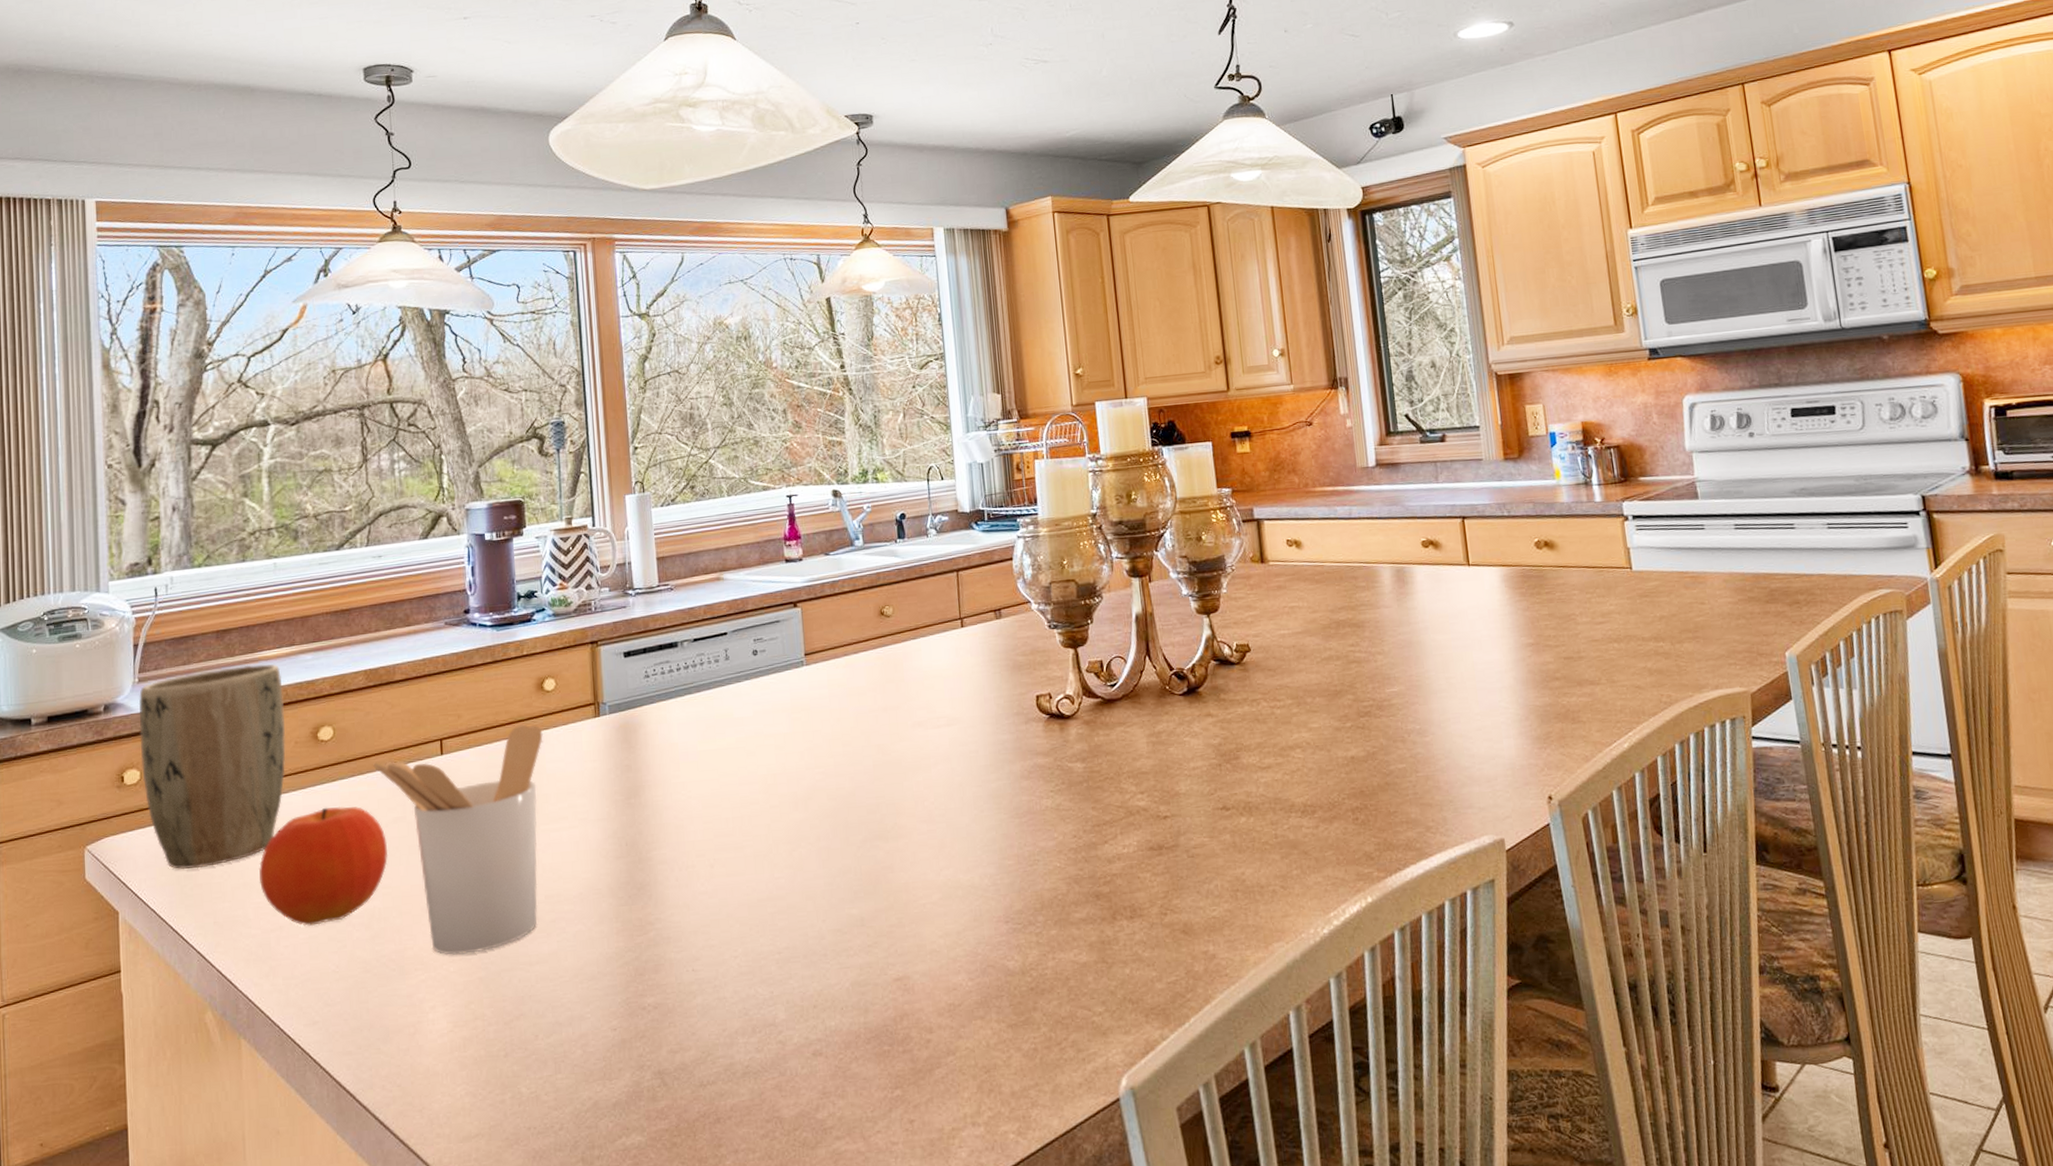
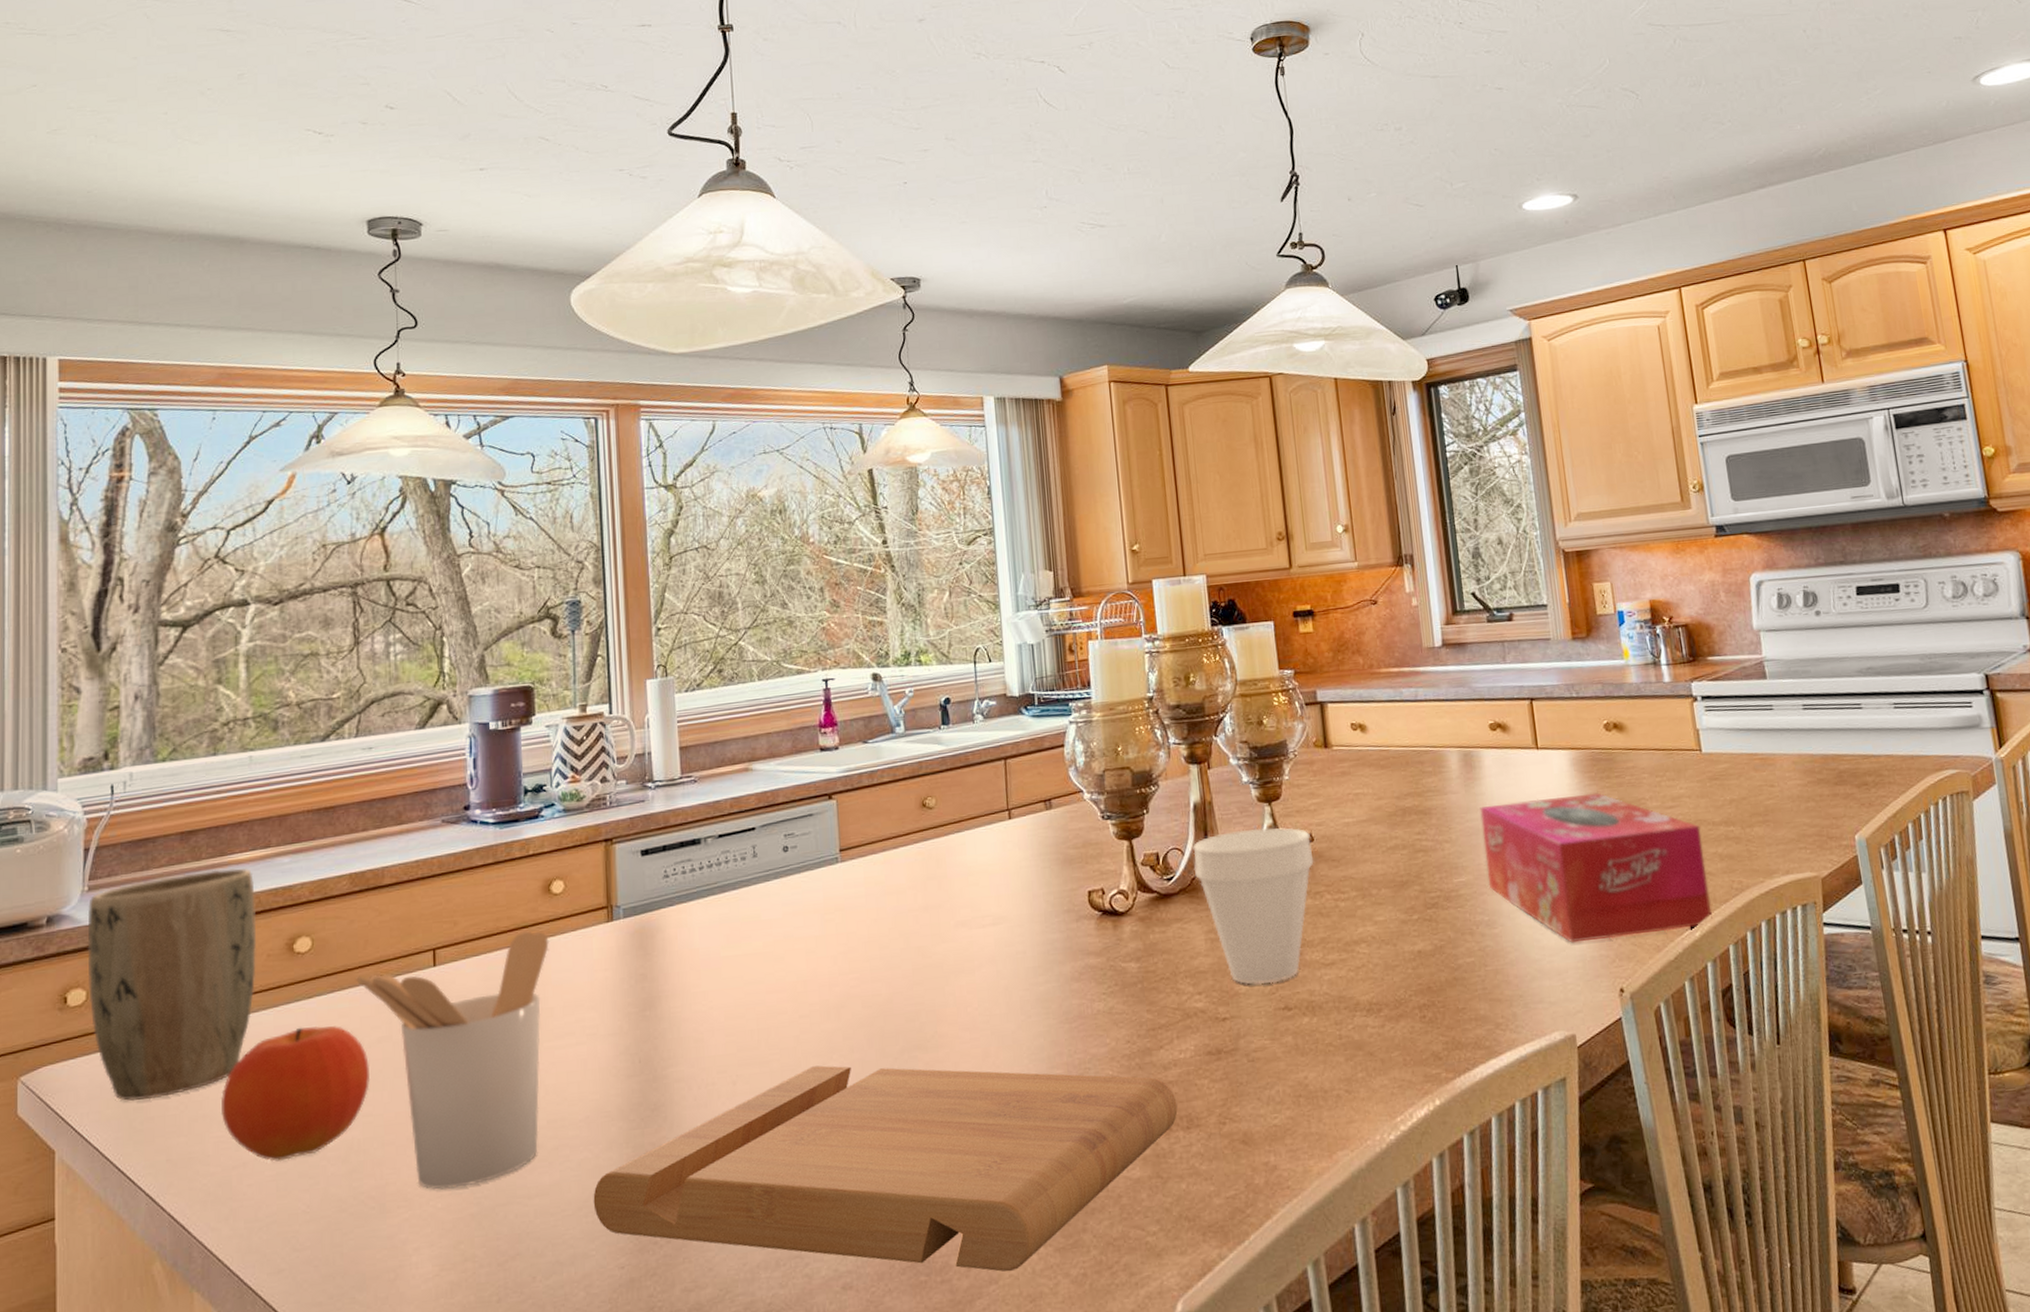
cutting board: none [587,852,1122,1045] -> present [593,1065,1178,1272]
cup: none [1135,638,1251,786] -> present [1193,827,1314,985]
tissue box: none [1412,608,1641,752] -> present [1479,792,1712,943]

